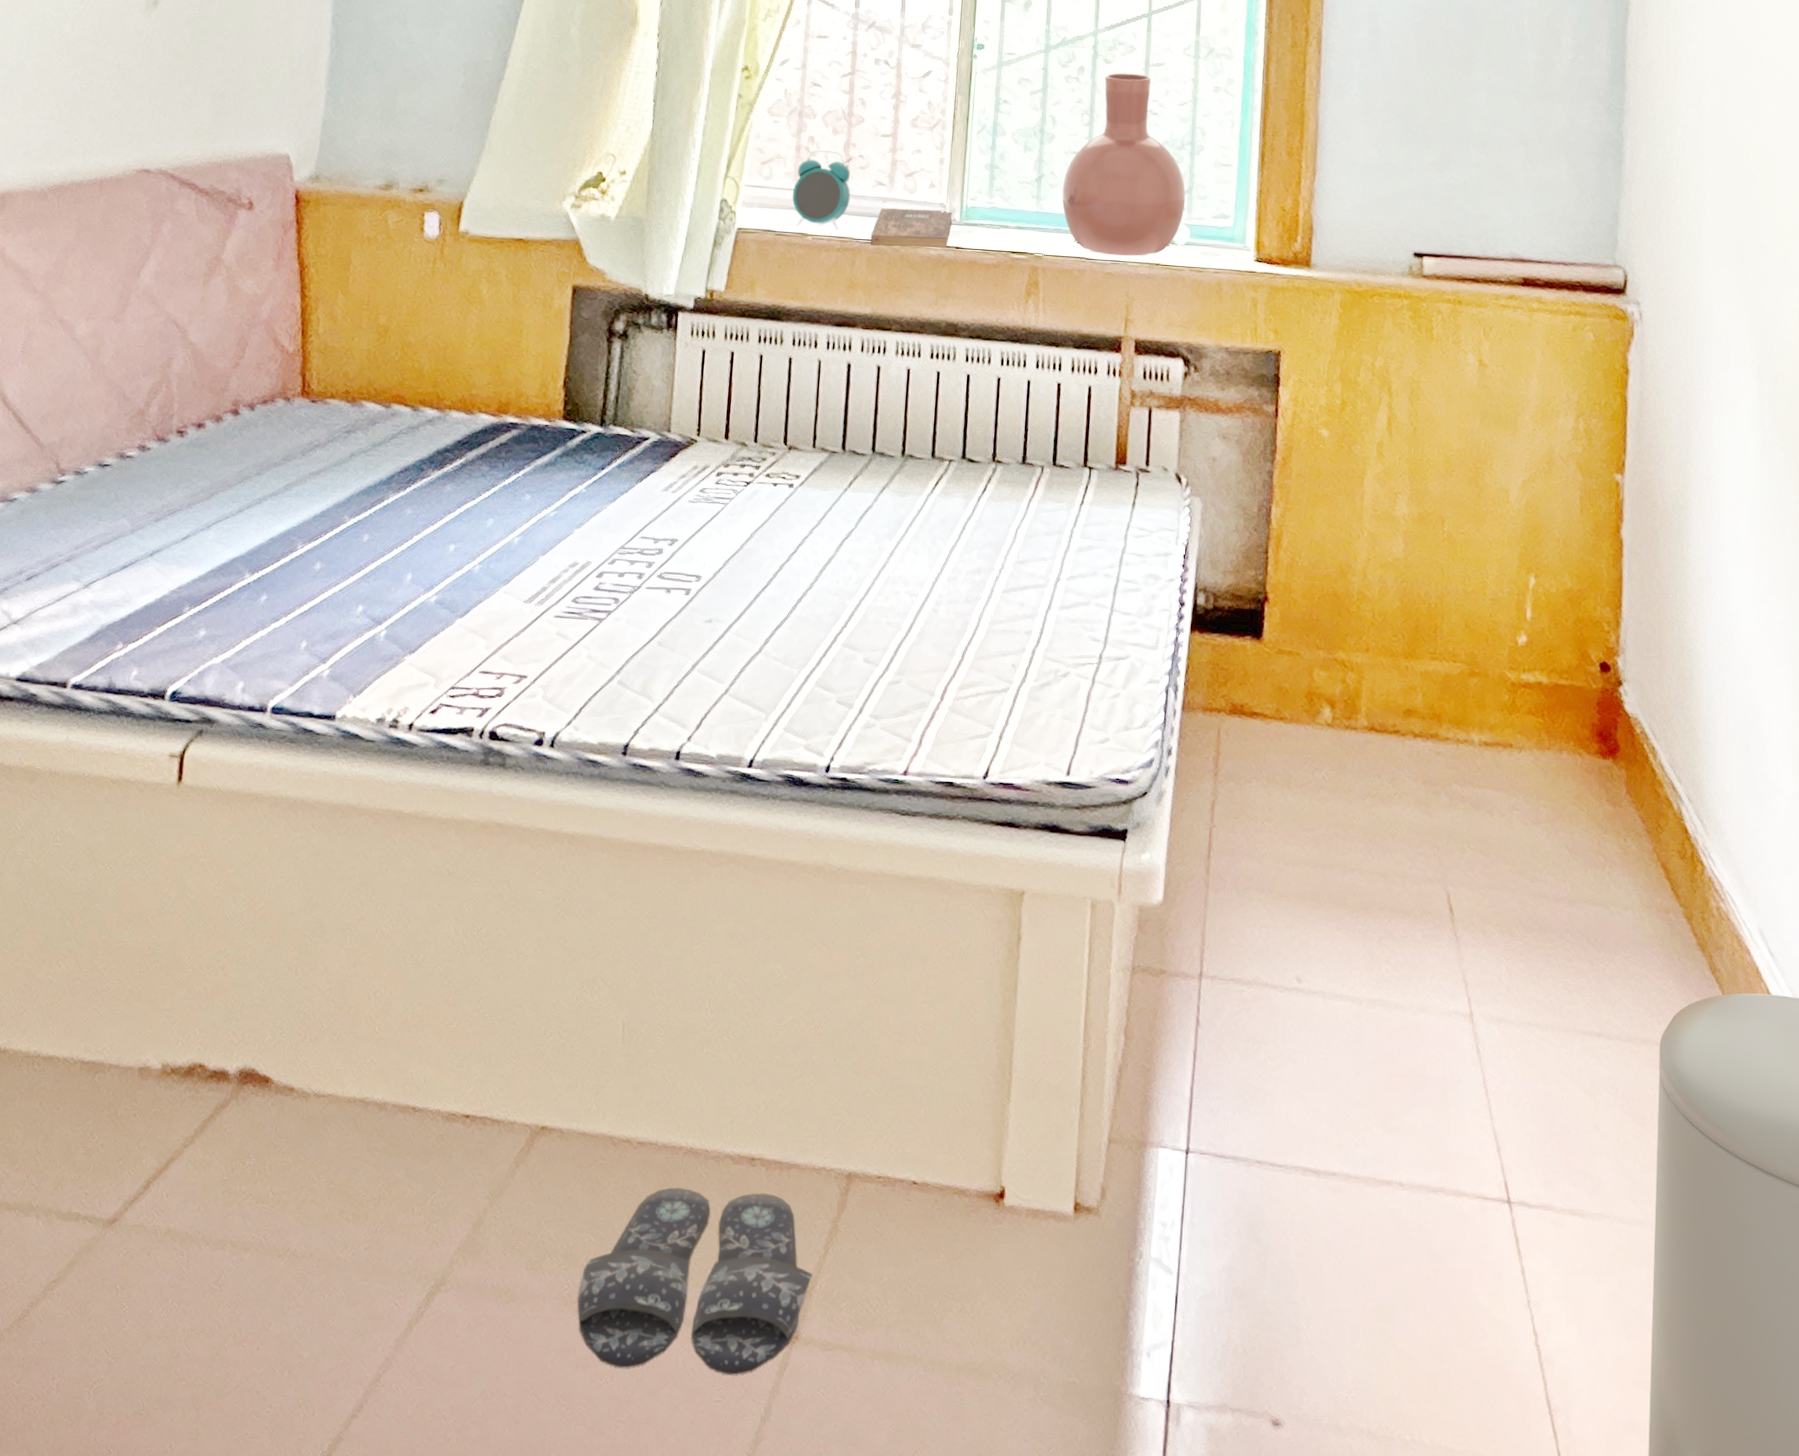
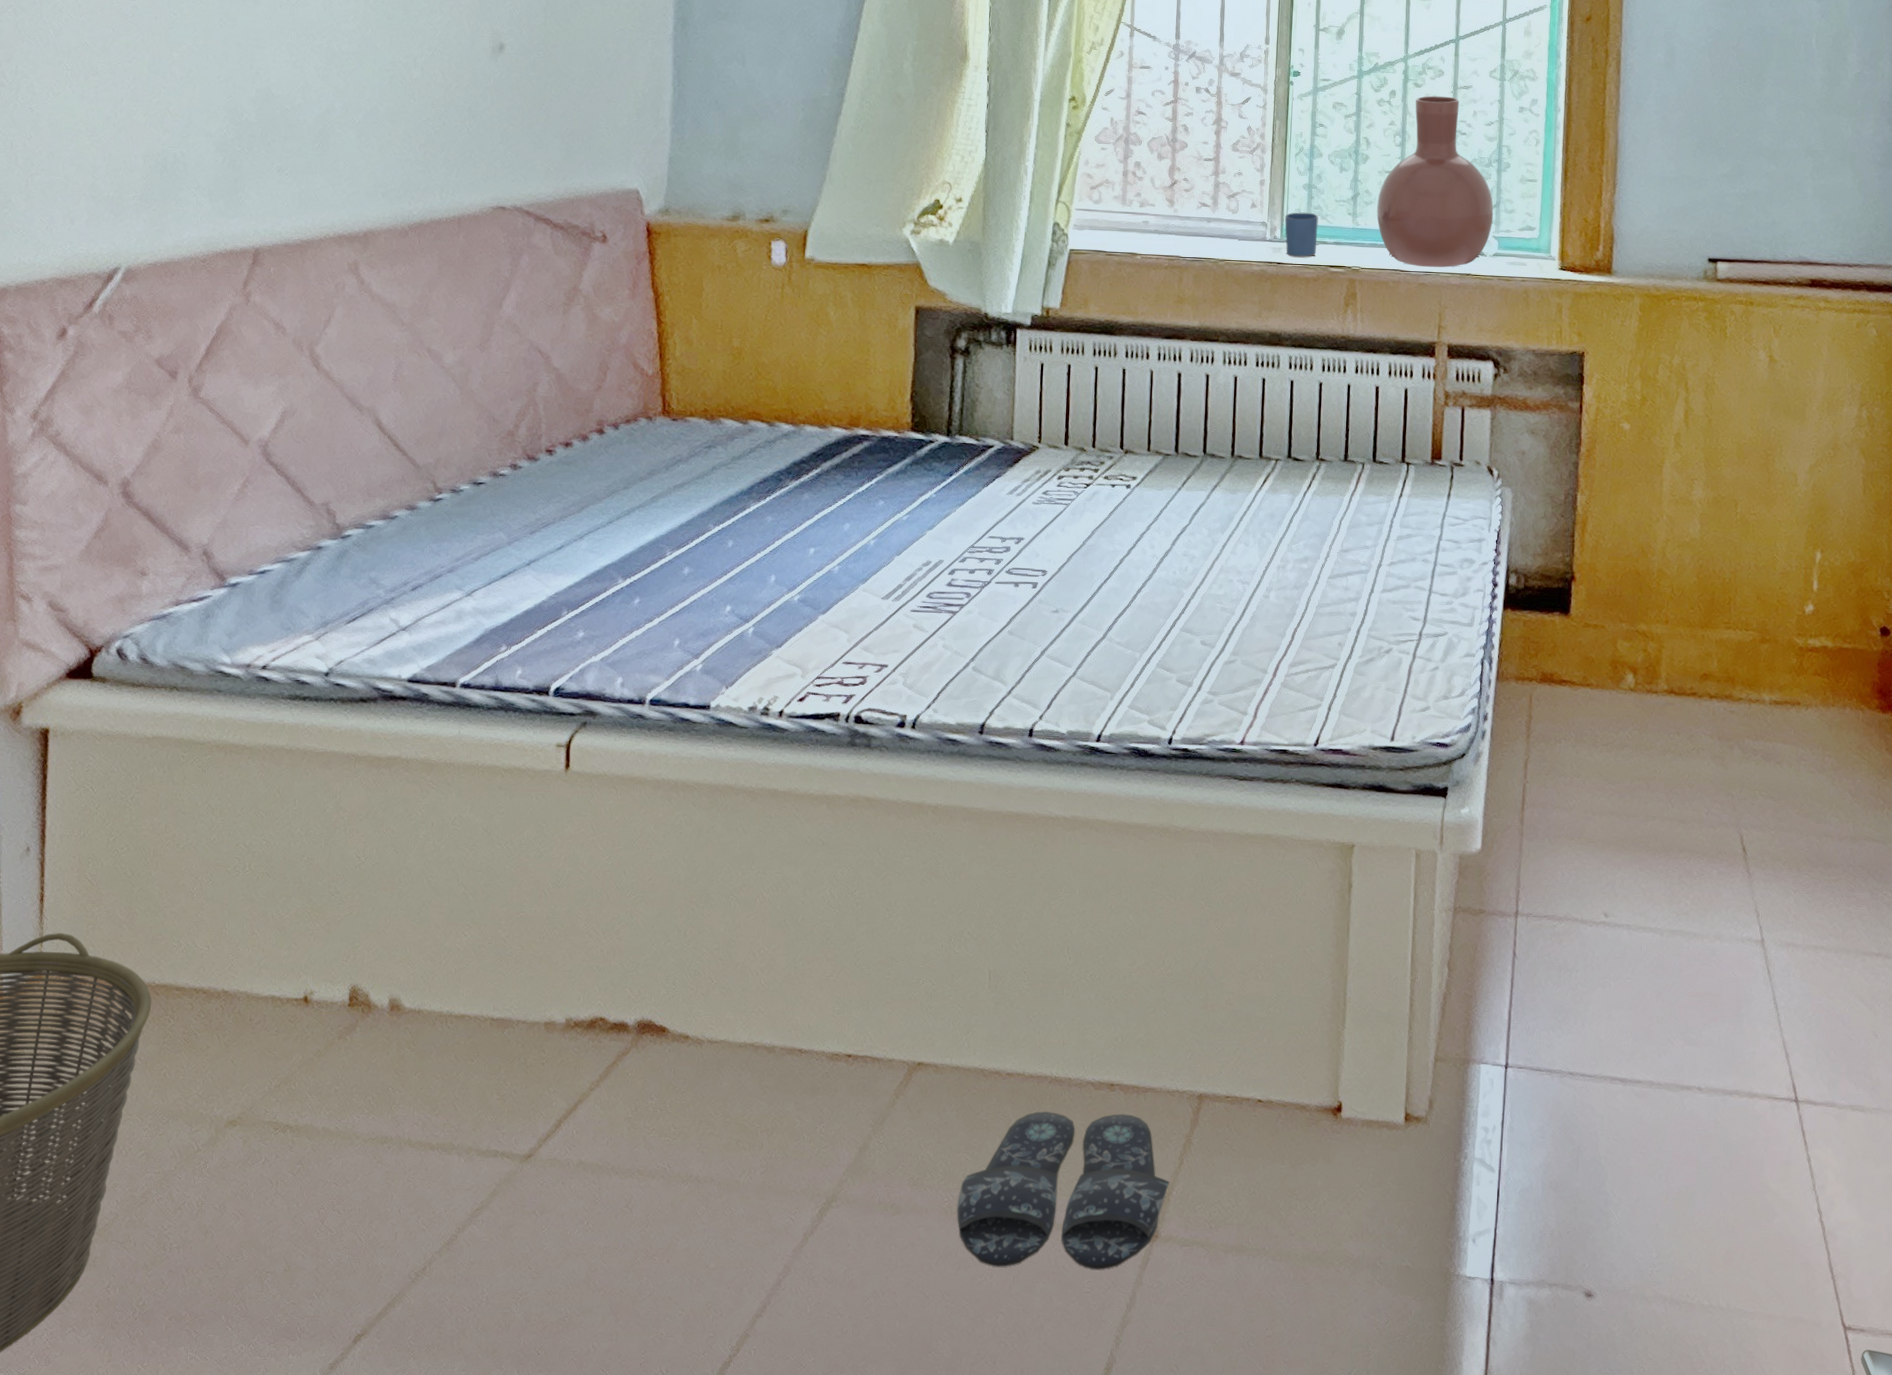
alarm clock: present [792,149,851,232] -> none [1121,174,1176,251]
bible: present [870,208,953,248] -> none [1196,227,1274,264]
mug: none [964,193,1000,243] -> present [1285,212,1319,258]

